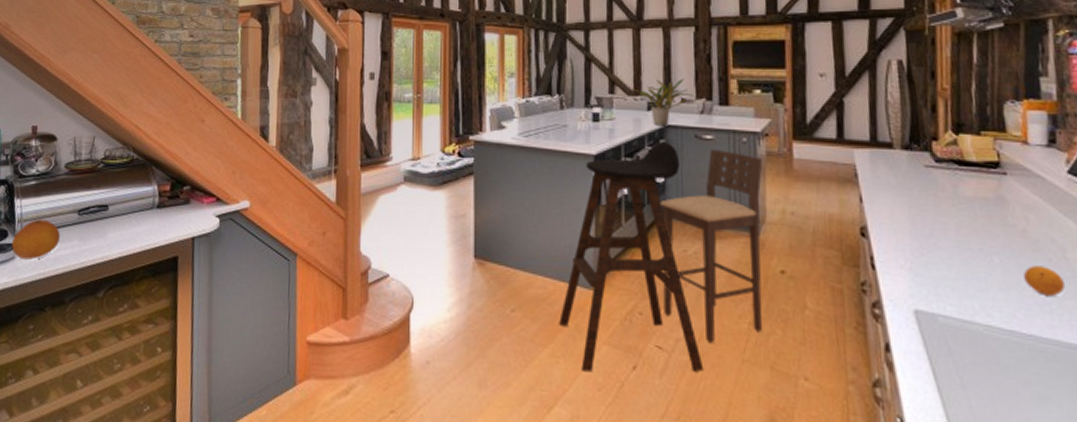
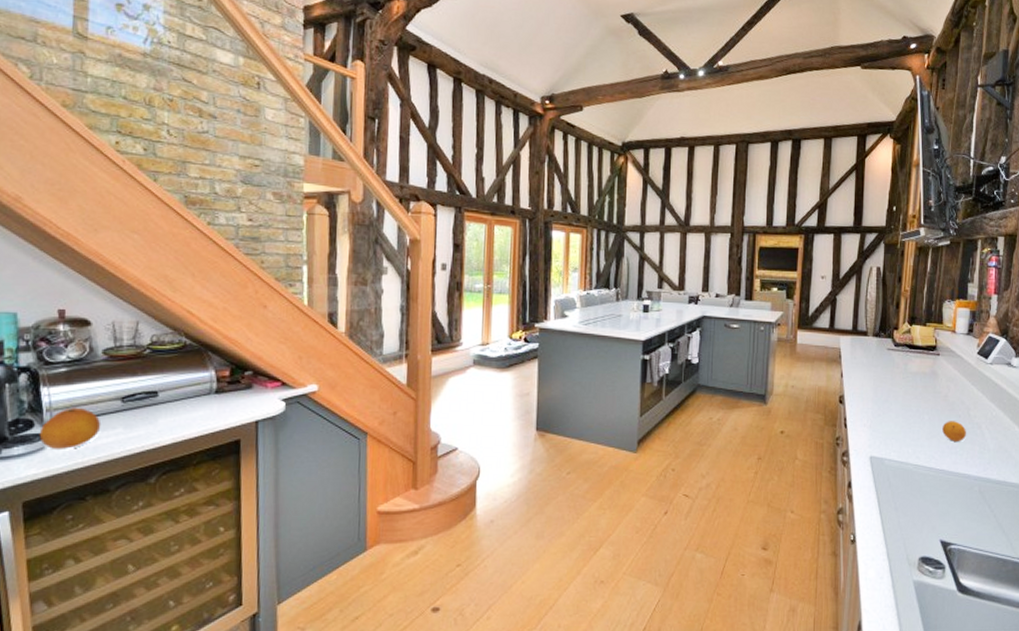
bar stool: present [559,141,704,372] -> none [607,329,719,519]
potted plant: present [632,78,694,126] -> none [677,276,726,317]
bar stool: present [660,148,763,344] -> none [691,335,775,490]

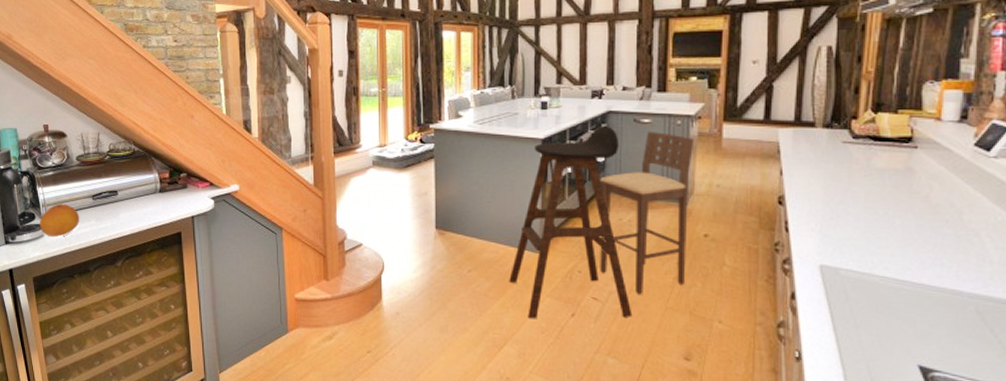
bar stool: none [607,329,719,519] -> present [509,125,633,319]
bar stool: none [691,335,775,490] -> present [600,131,695,295]
fruit: present [942,421,967,441] -> none [921,226,958,251]

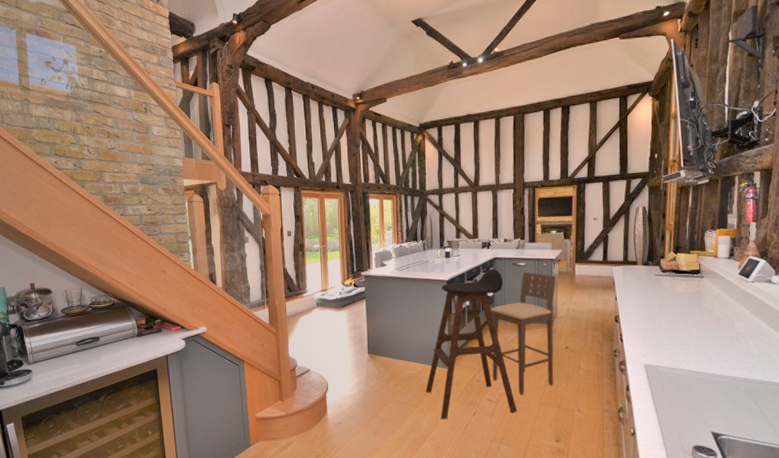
fruit: present [39,203,80,238] -> none [27,350,65,381]

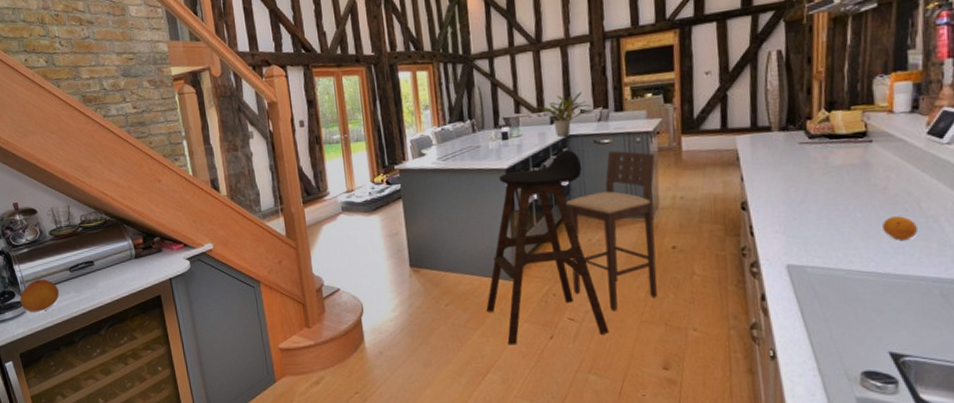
fruit: none [27,350,65,381] -> present [19,278,60,313]
potted plant: none [472,225,513,259] -> present [536,91,592,137]
fruit: none [709,332,732,349] -> present [882,216,919,240]

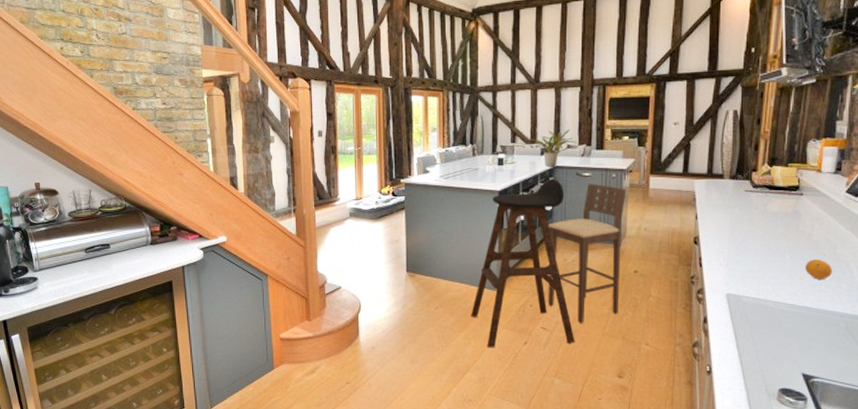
fruit: present [19,278,60,313] -> none [32,257,73,290]

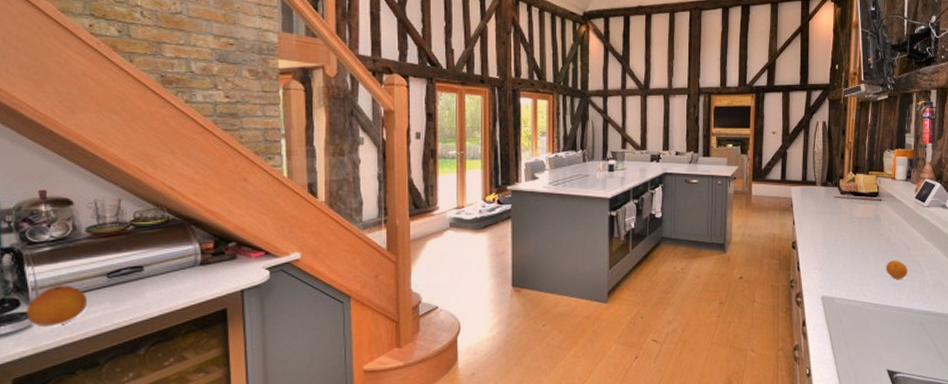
fruit: none [32,257,73,290] -> present [25,284,88,328]
bar stool: present [471,178,575,348] -> none [580,185,685,366]
potted plant: present [530,129,577,167] -> none [640,135,685,174]
bar stool: present [548,183,627,324] -> none [658,190,732,334]

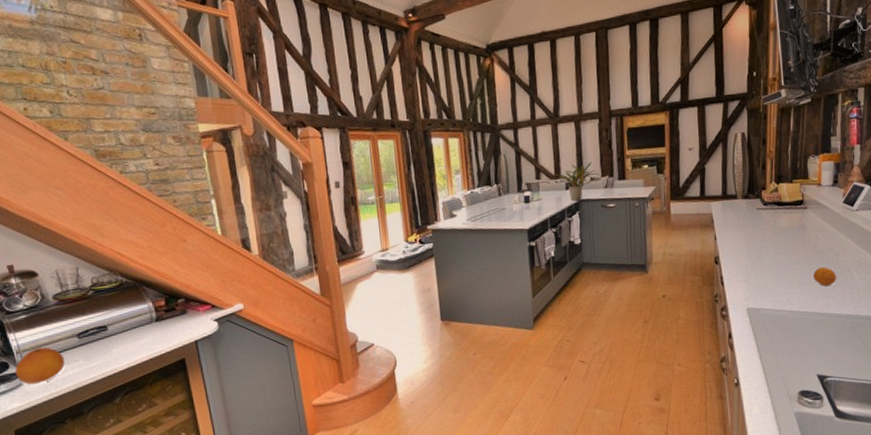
potted plant: none [640,135,685,174] -> present [554,161,600,201]

